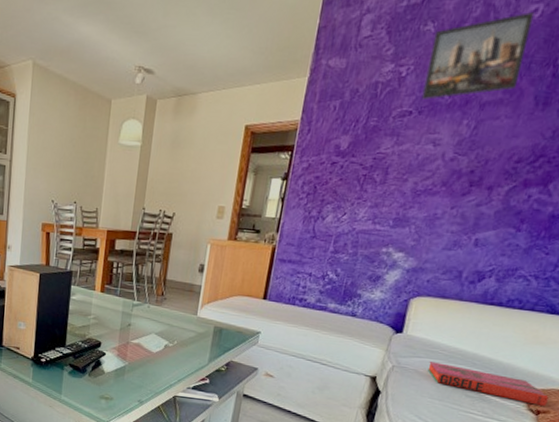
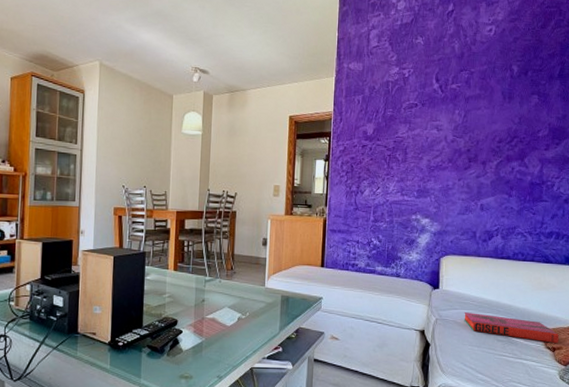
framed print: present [421,12,535,99] -> none [422,31,490,95]

